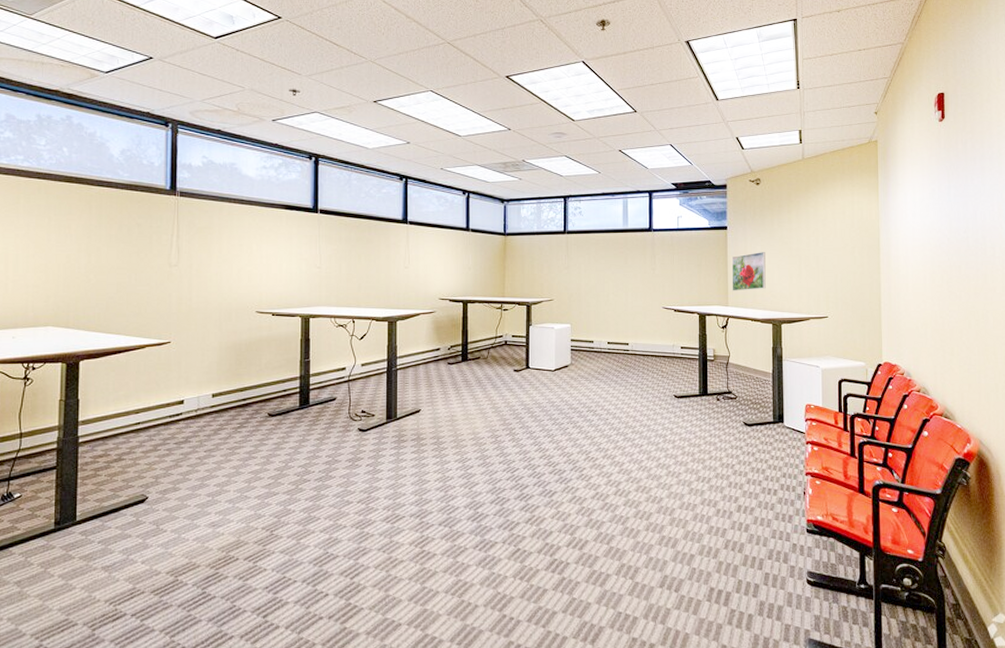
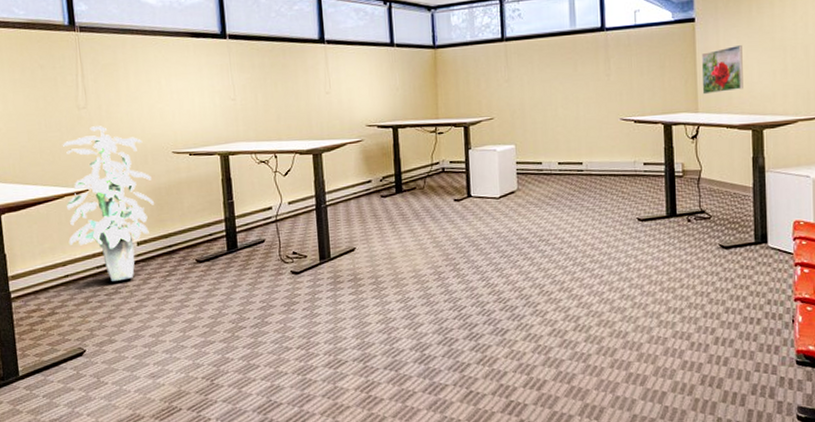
indoor plant: none [144,283,233,430] -> present [63,126,154,281]

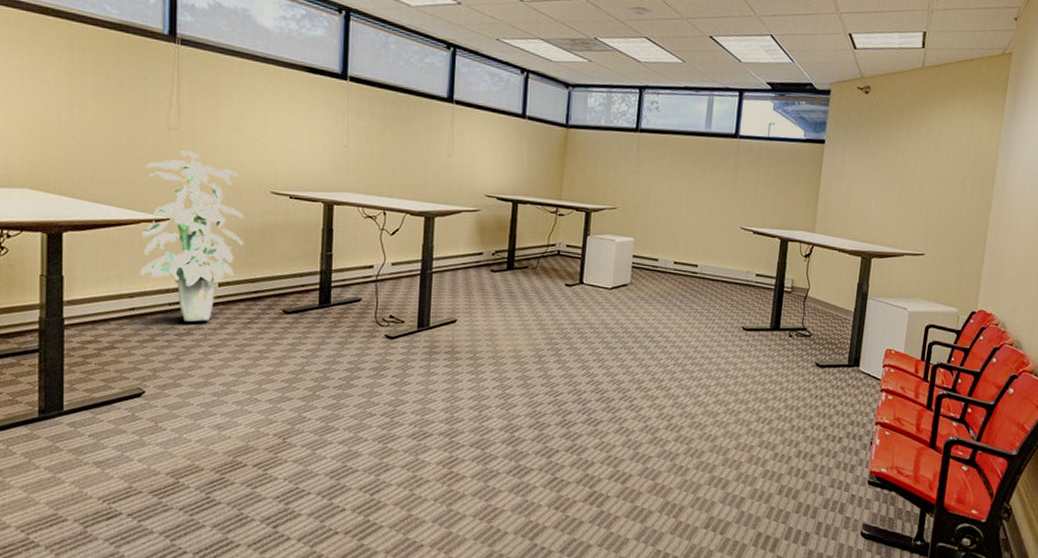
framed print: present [701,45,743,95] -> none [821,173,865,217]

